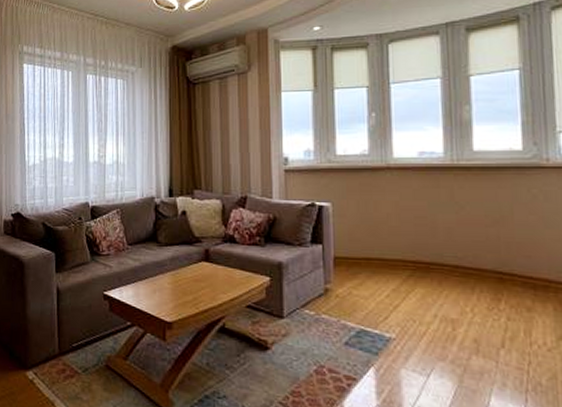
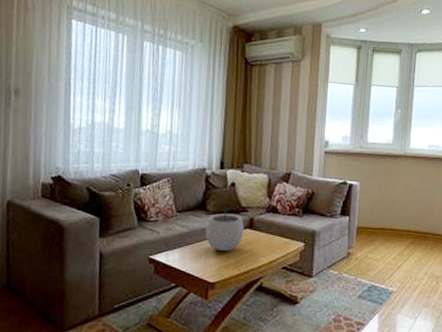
plant pot: none [158,234,200,288] -> present [205,204,245,252]

